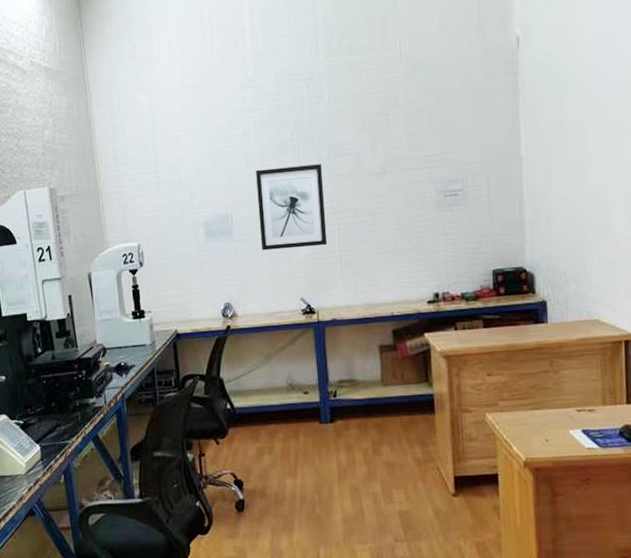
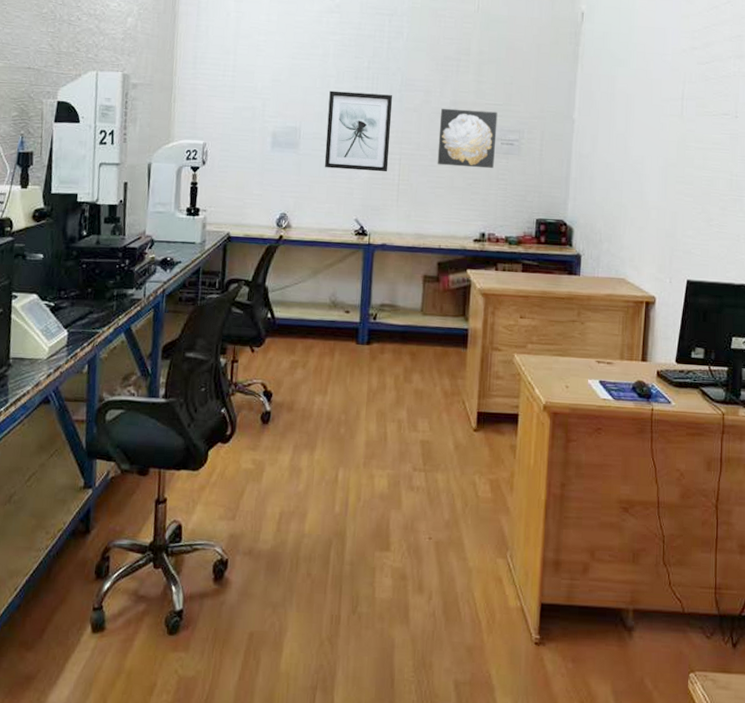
wall art: none [374,163,439,229] -> present [437,108,498,169]

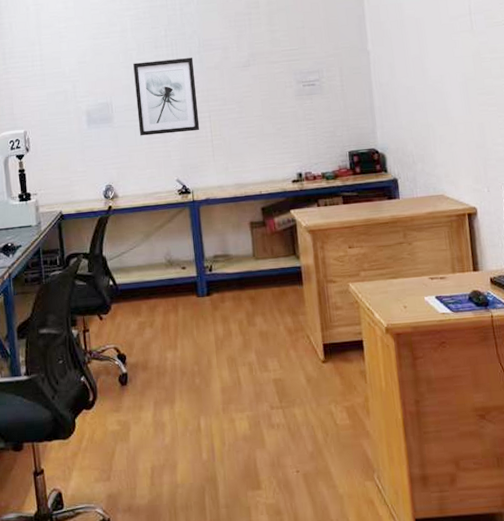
wall art: present [437,108,498,169] -> none [240,56,300,116]

